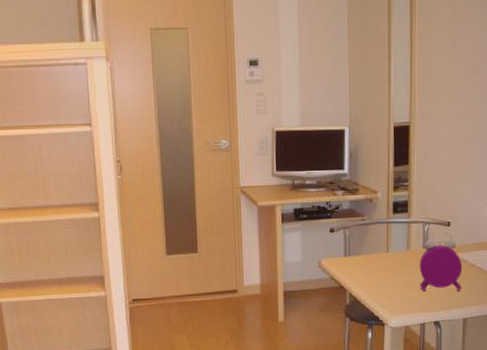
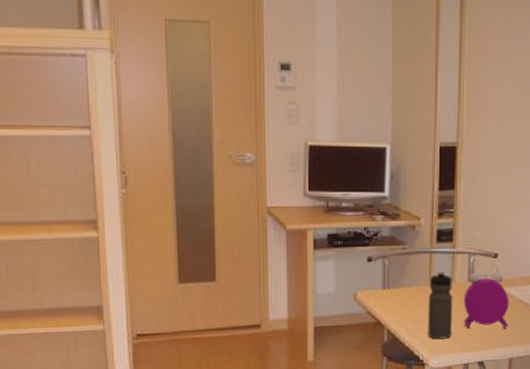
water bottle: none [386,240,409,302] -> present [427,272,452,339]

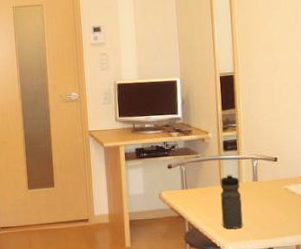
alarm clock: present [463,264,510,329] -> none [250,166,292,220]

